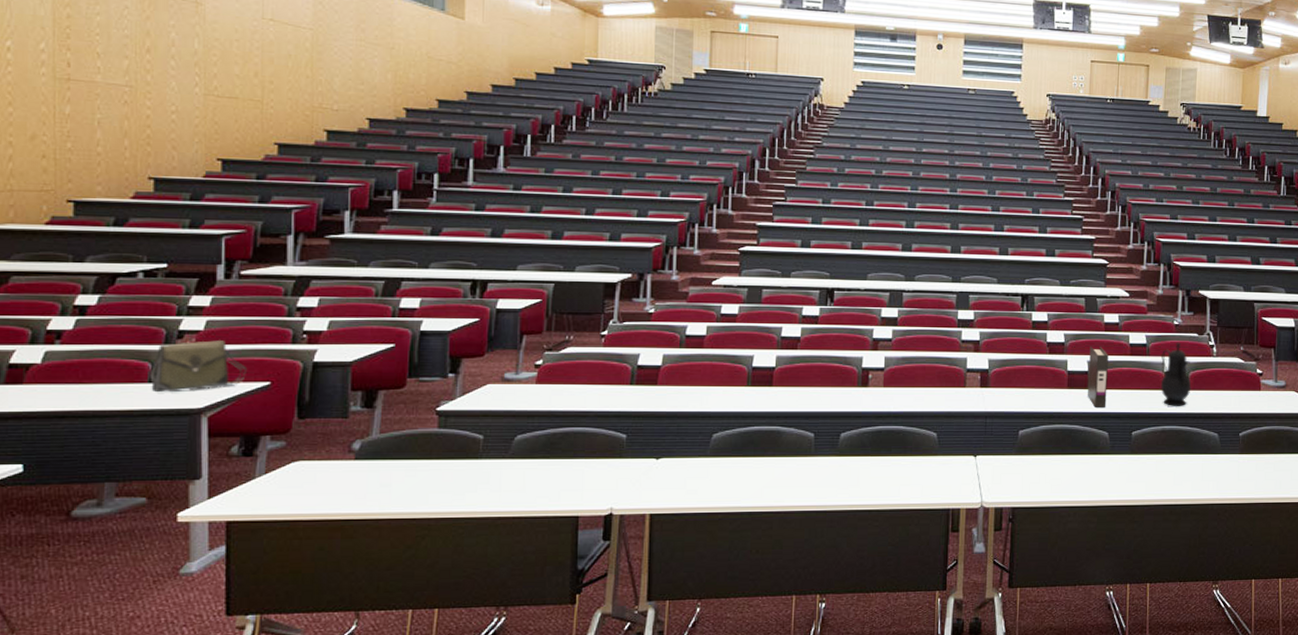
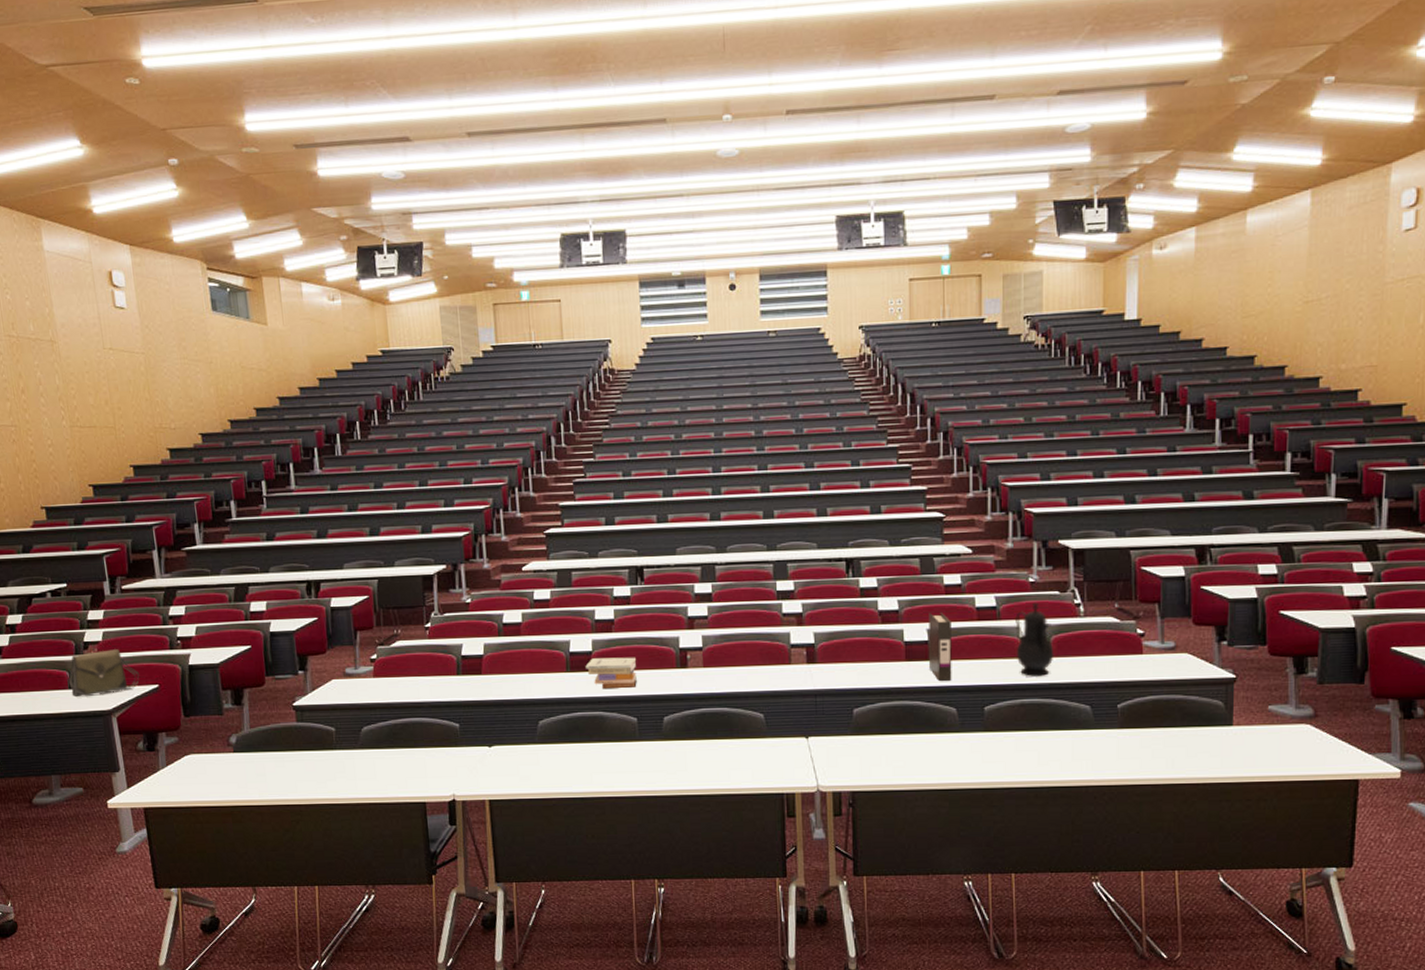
books: none [767,374,819,405] -> present [585,657,637,690]

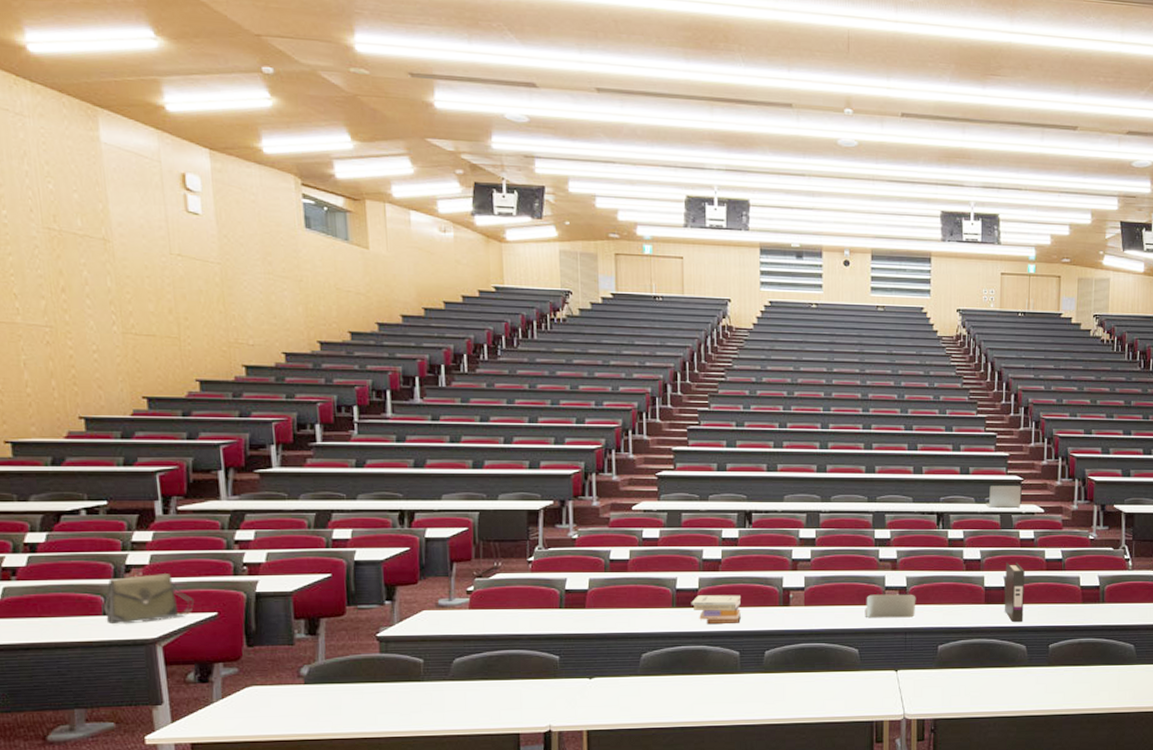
laptop: none [770,651,826,680] -> present [866,594,916,618]
laptop: none [902,524,944,551] -> present [985,486,1022,508]
coffeepot: present [1015,602,1054,678] -> none [1076,556,1107,620]

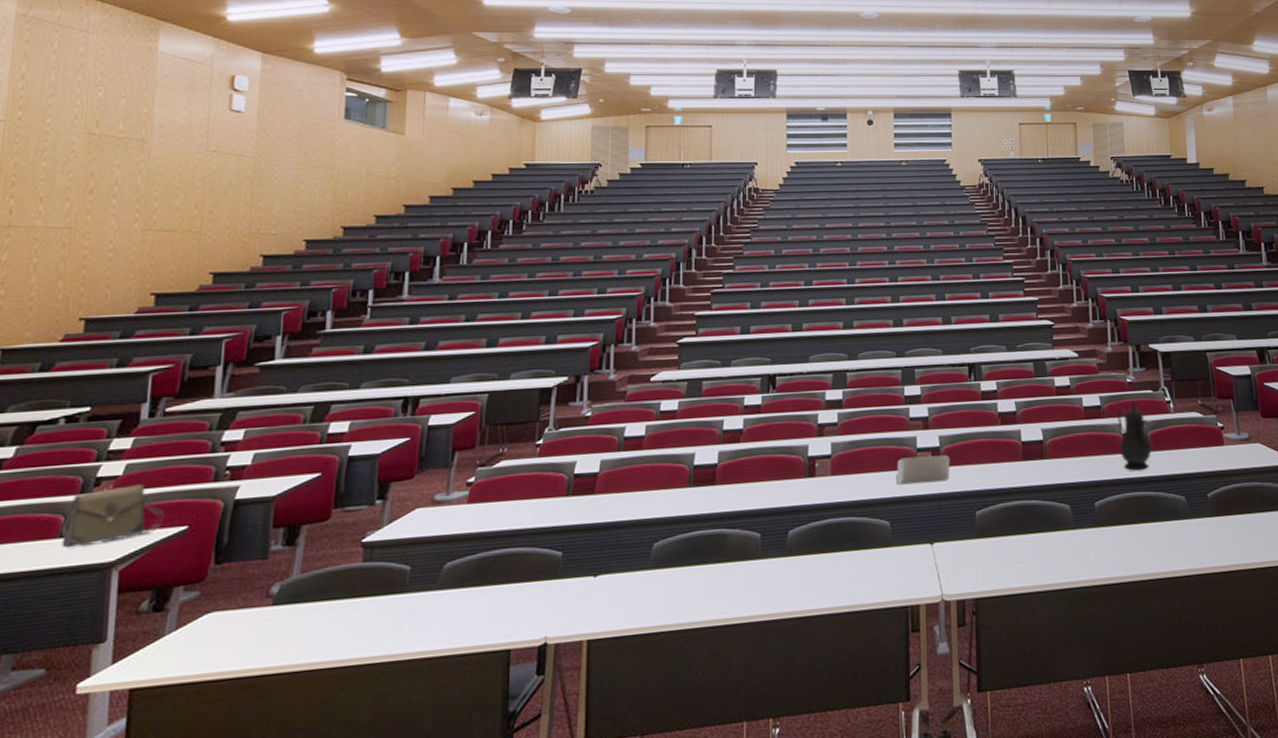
books: present [691,595,742,625] -> none [709,468,764,504]
laptop: present [985,486,1022,508] -> none [1017,331,1054,355]
binder: present [1005,562,1025,622] -> none [1042,411,1065,479]
coffeepot: none [1076,556,1107,620] -> present [1117,400,1152,471]

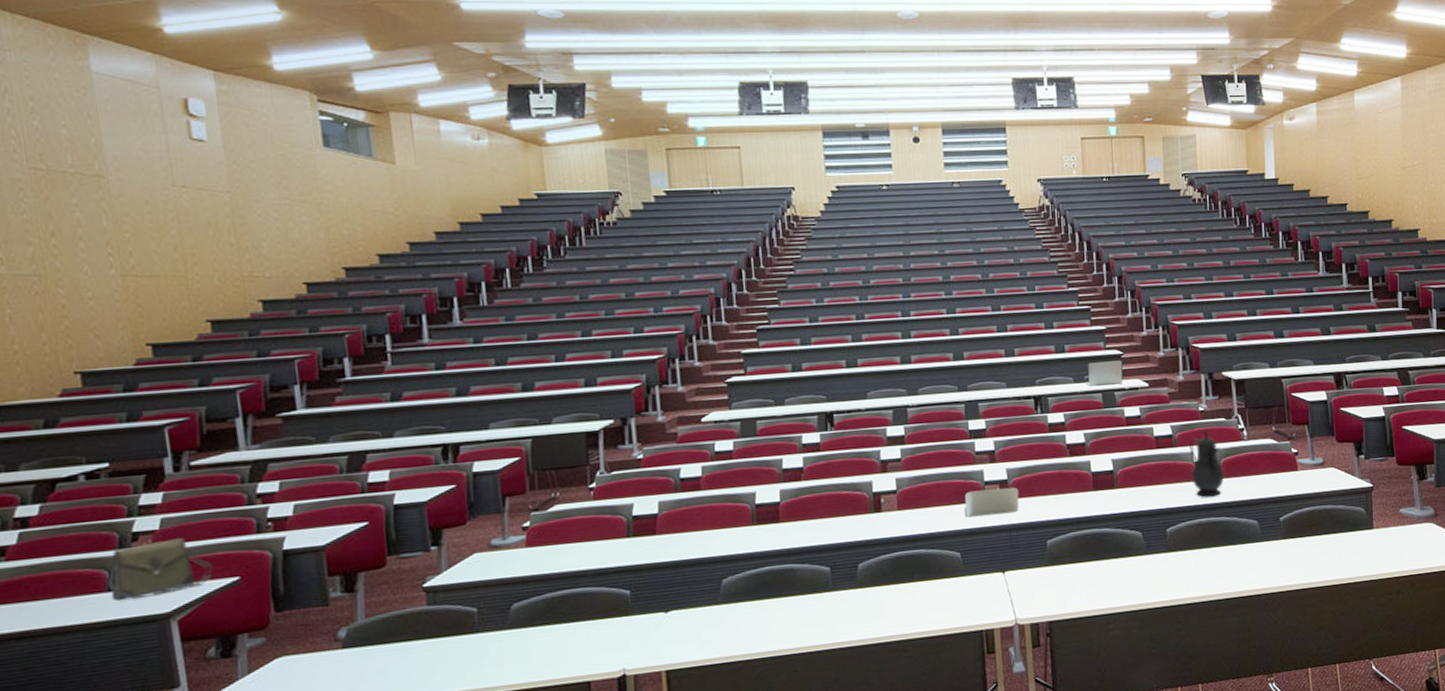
laptop: none [1017,331,1054,355] -> present [1085,360,1123,387]

